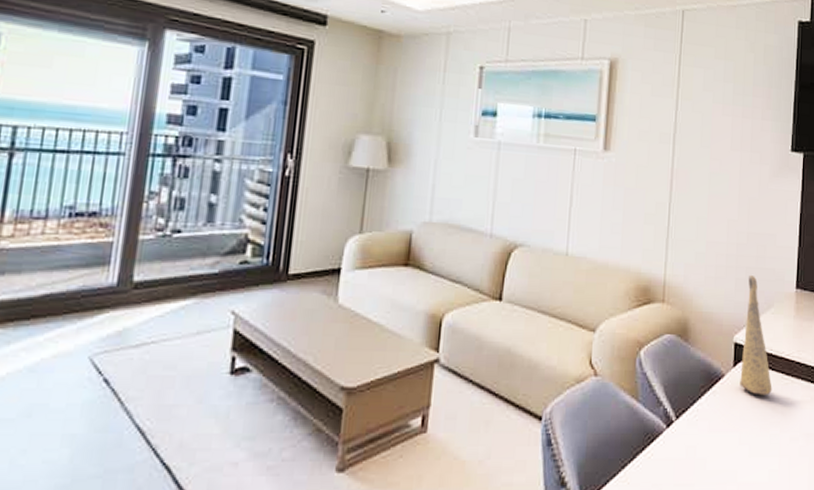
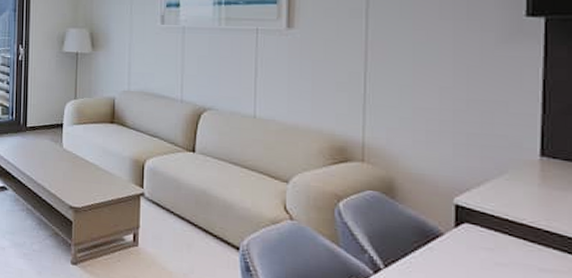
decorative vase: present [740,274,772,396] -> none [464,140,510,260]

